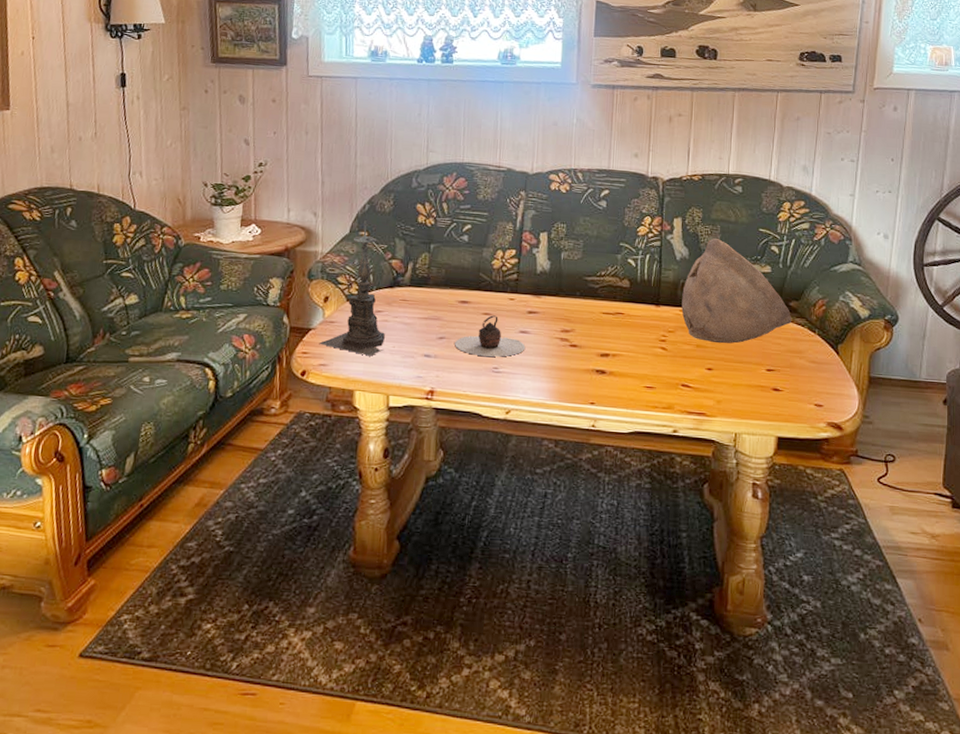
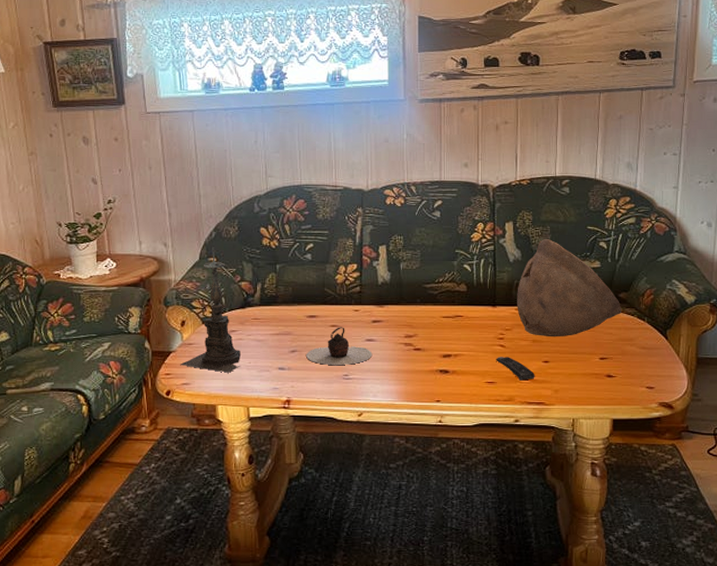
remote control: none [656,360,697,388] -> present [496,357,535,381]

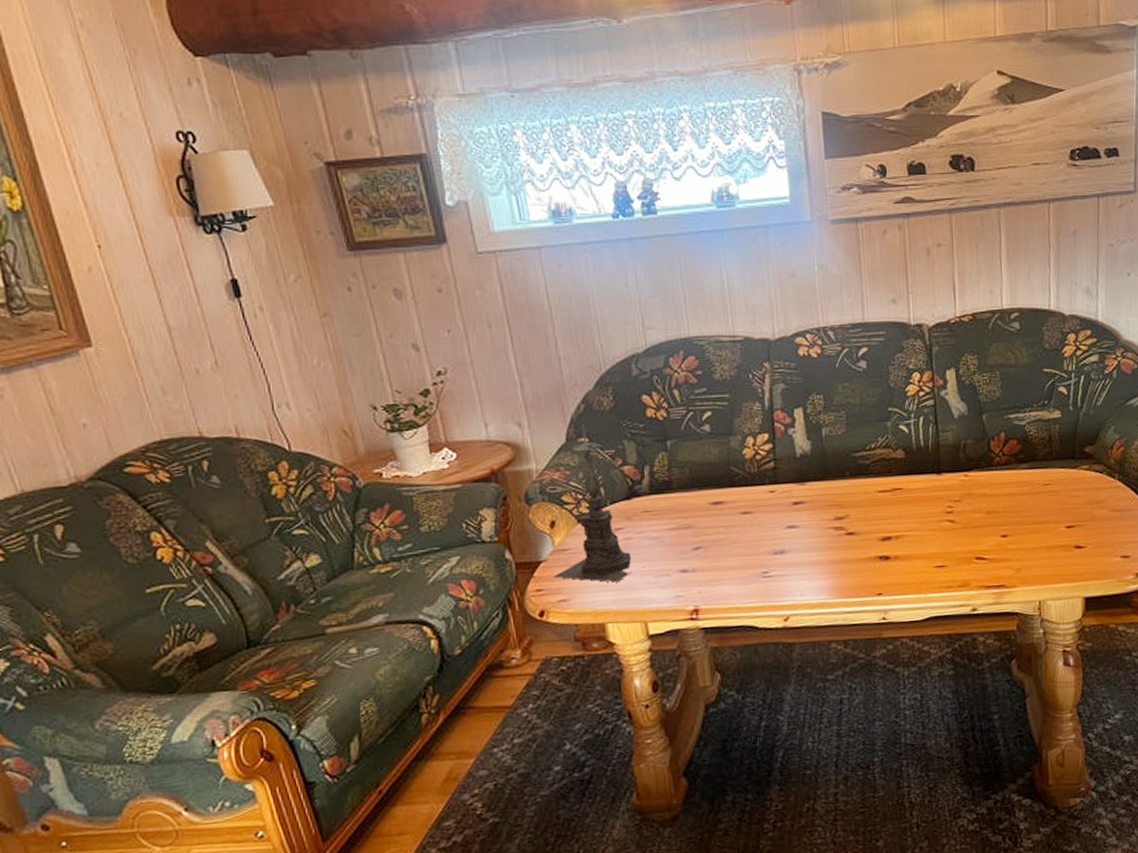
teapot: present [306,327,373,365] -> none [714,513,796,562]
remote control: present [496,357,535,381] -> none [945,534,993,561]
bowl: present [517,239,622,337] -> none [965,387,1089,507]

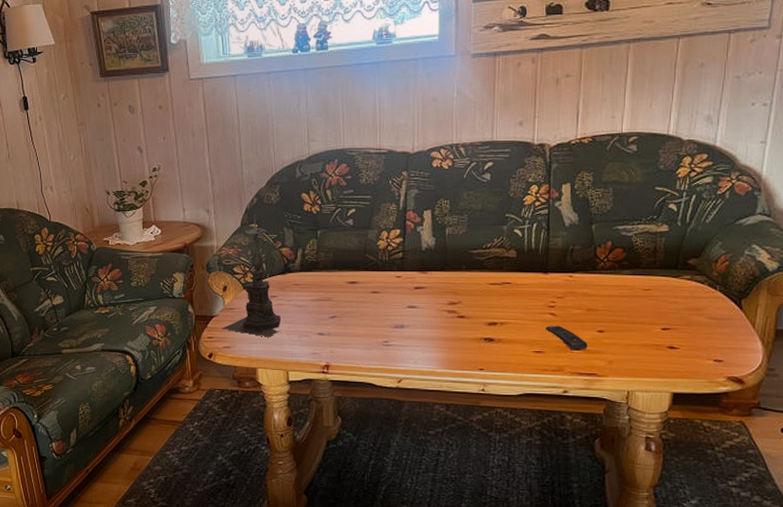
remote control: none [945,534,993,561] -> present [545,325,588,351]

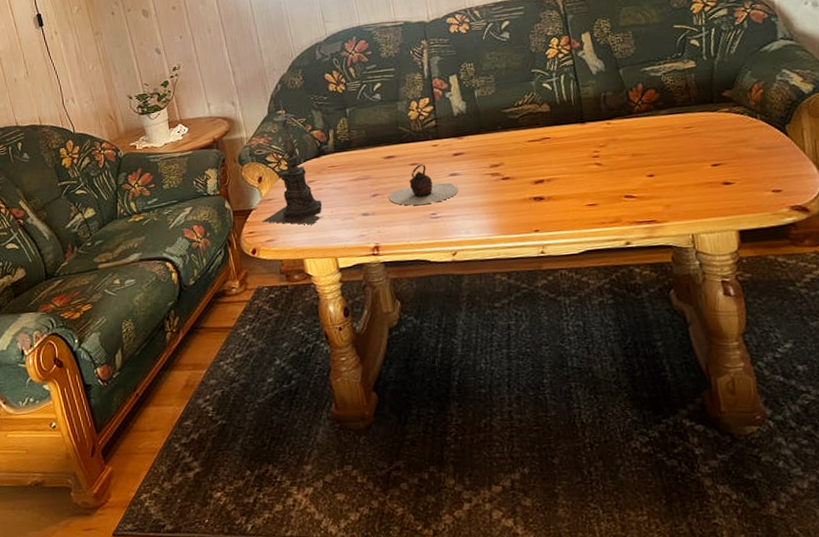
teapot: none [346,293,414,331] -> present [389,164,459,206]
remote control: present [545,325,588,351] -> none [593,175,641,199]

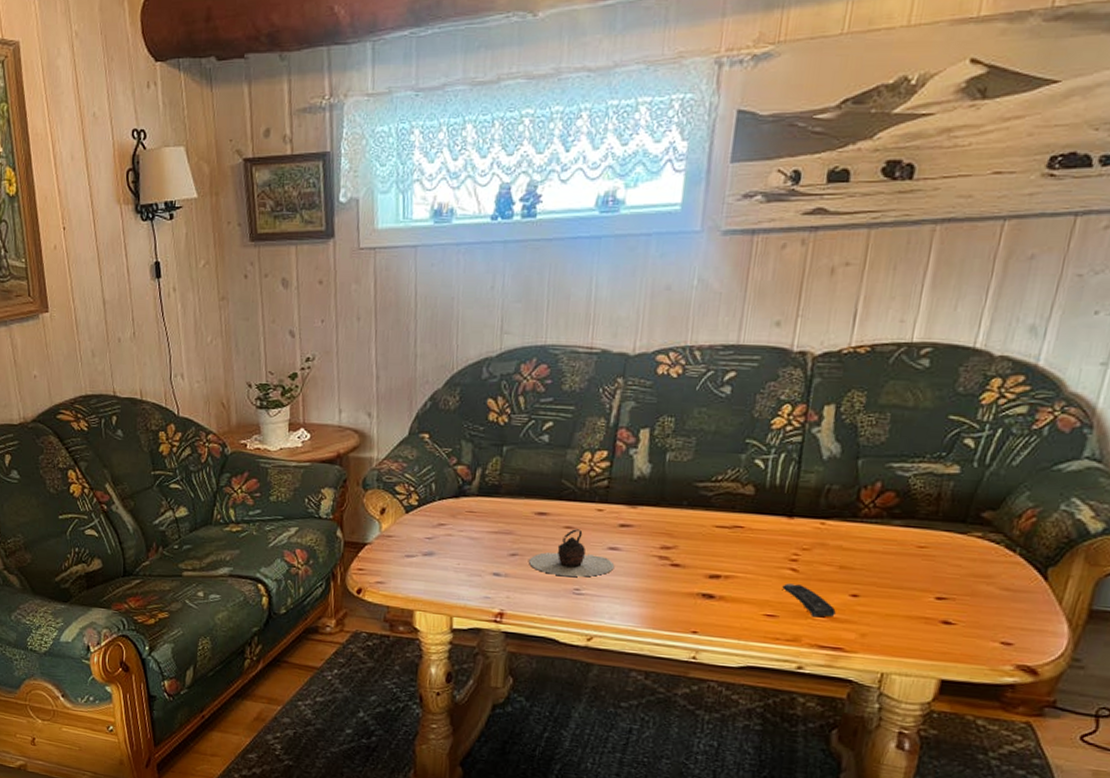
candle holder: present [262,99,323,225] -> none [375,420,449,574]
remote control: none [593,175,641,199] -> present [782,583,836,617]

